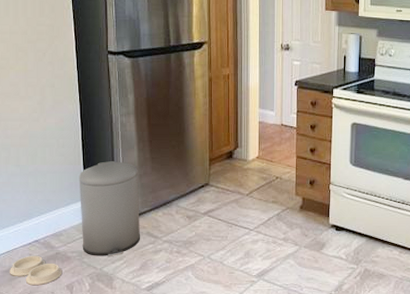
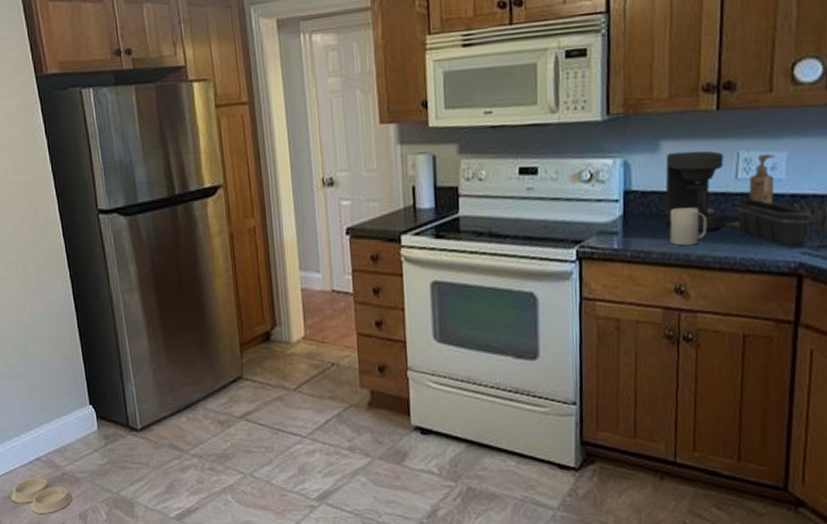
pedal bin: present [78,160,141,257] -> none [79,352,163,478]

